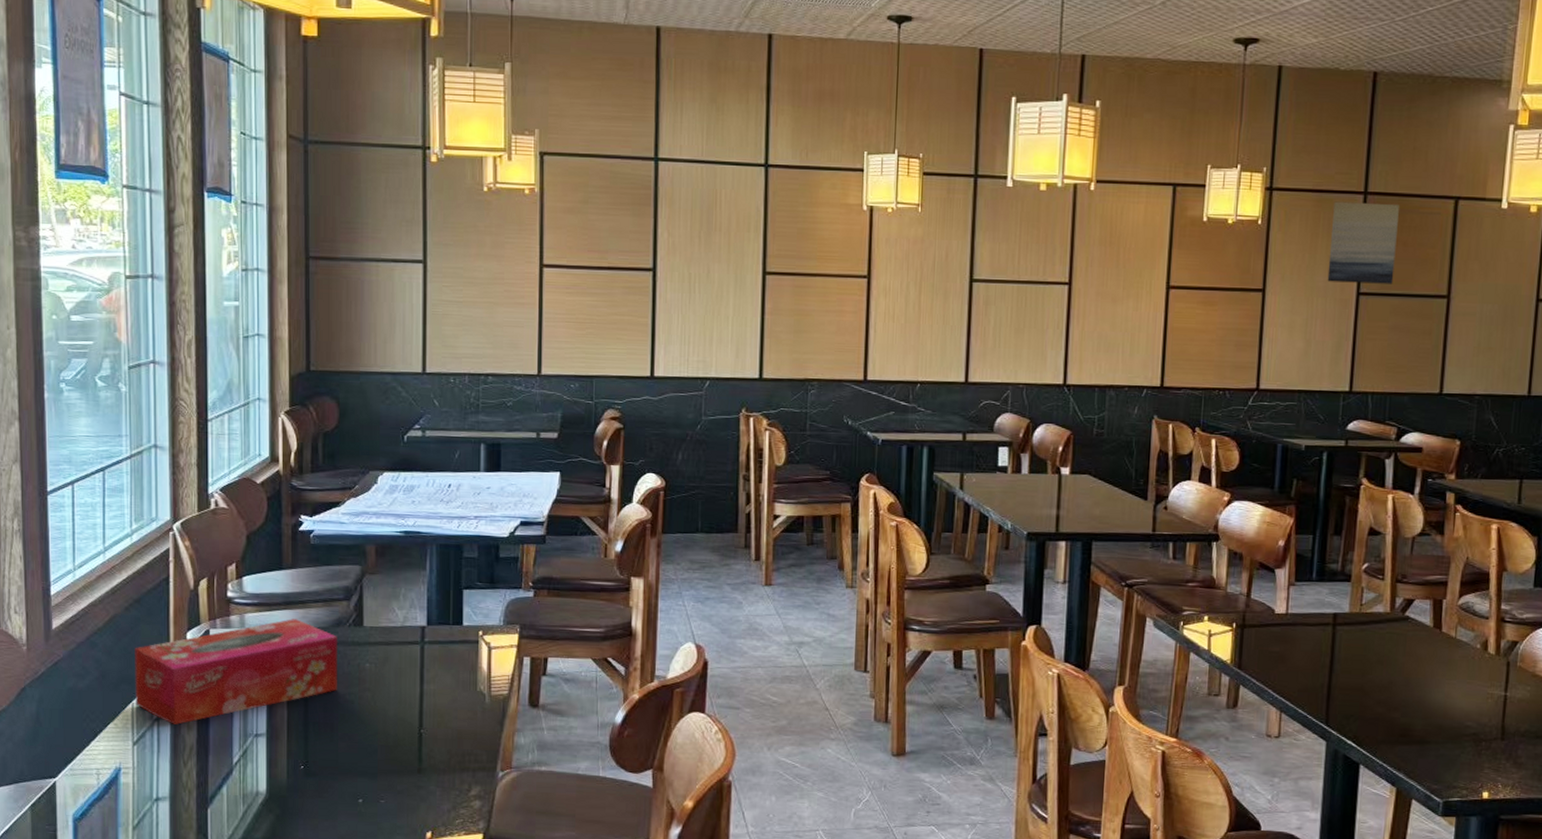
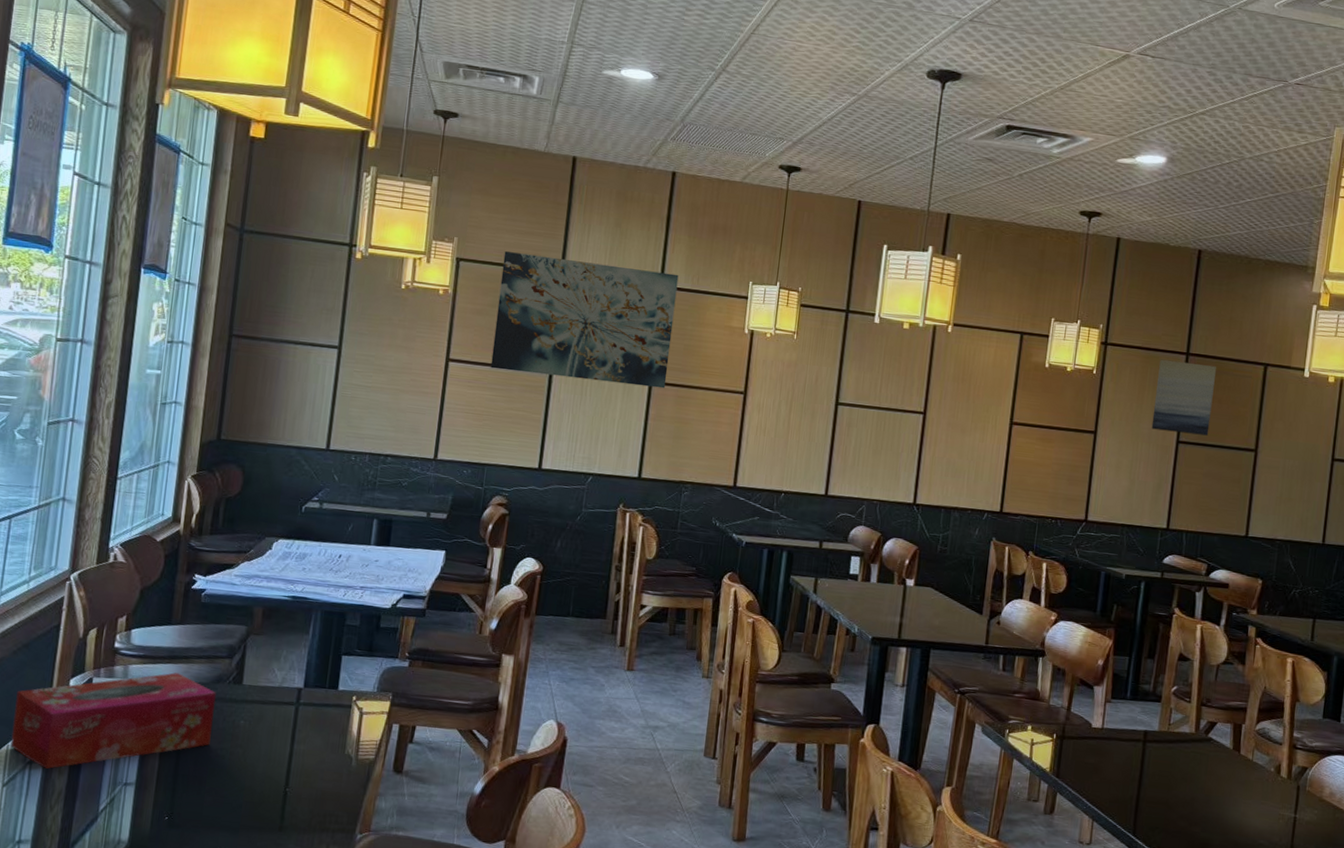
wall art: none [588,140,785,279] -> present [490,251,679,389]

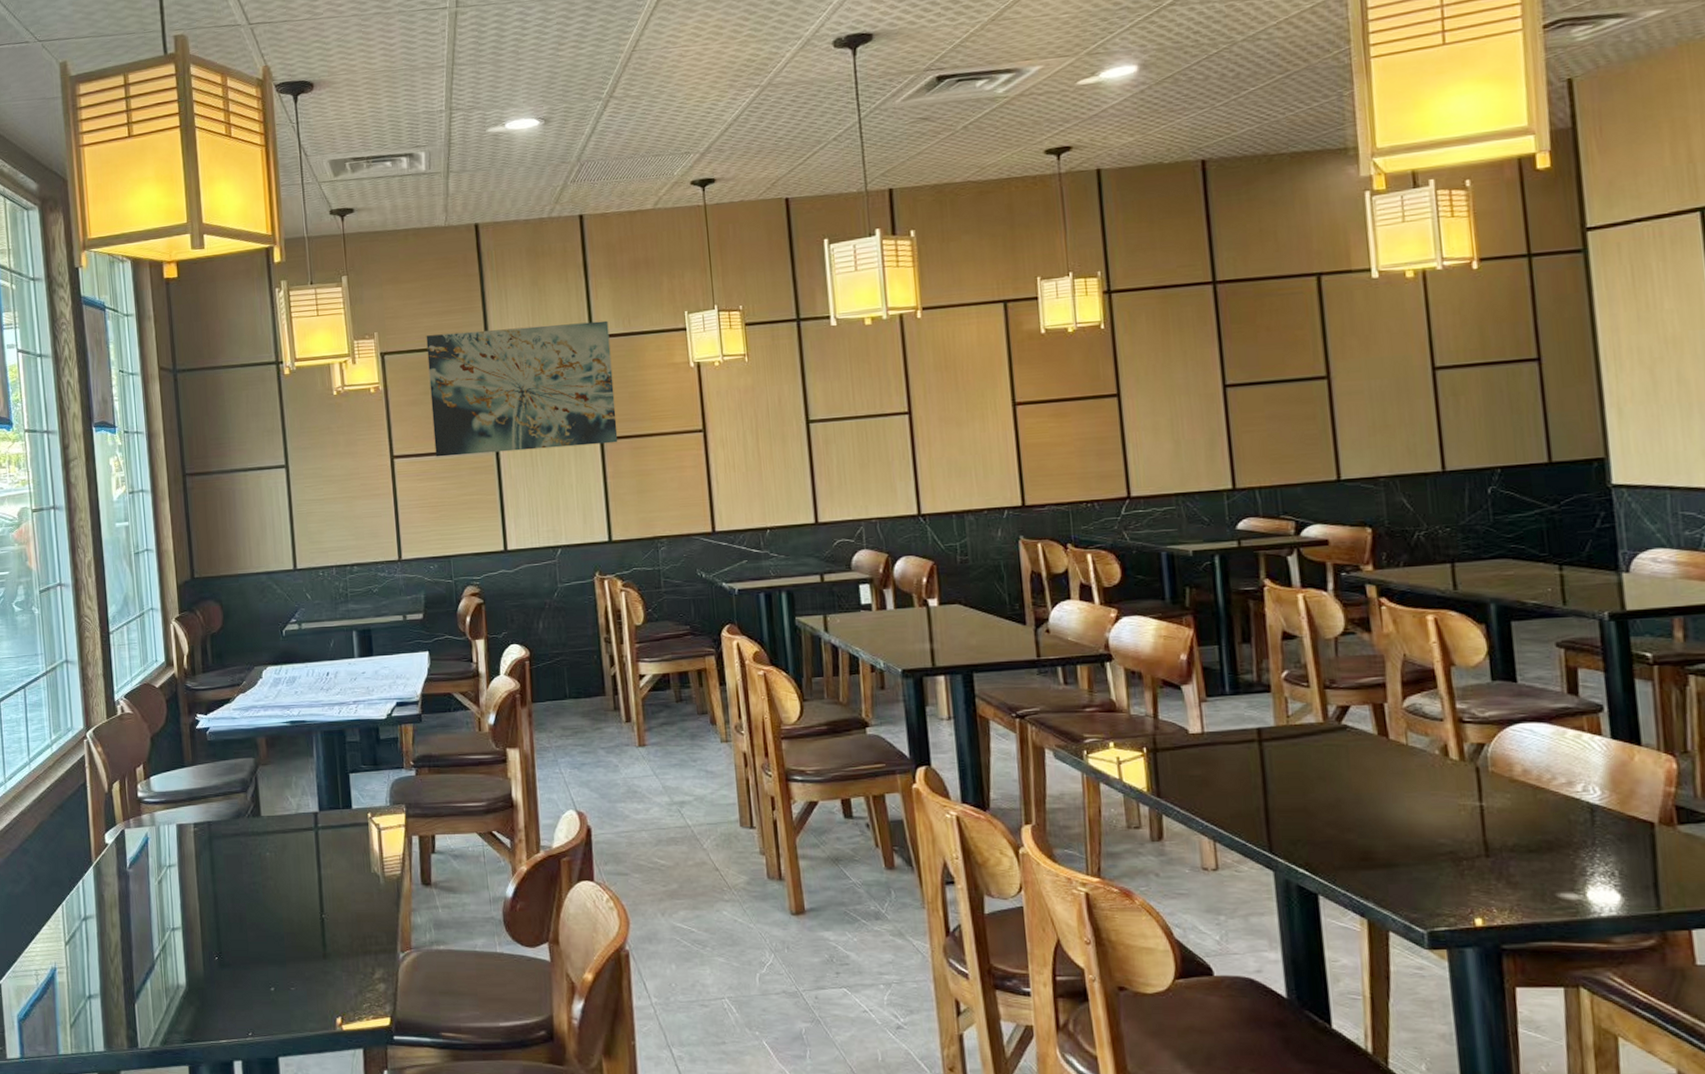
tissue box: present [10,672,216,769] -> none [61,814,242,923]
wall art: present [1151,359,1217,436] -> none [1181,290,1262,378]

